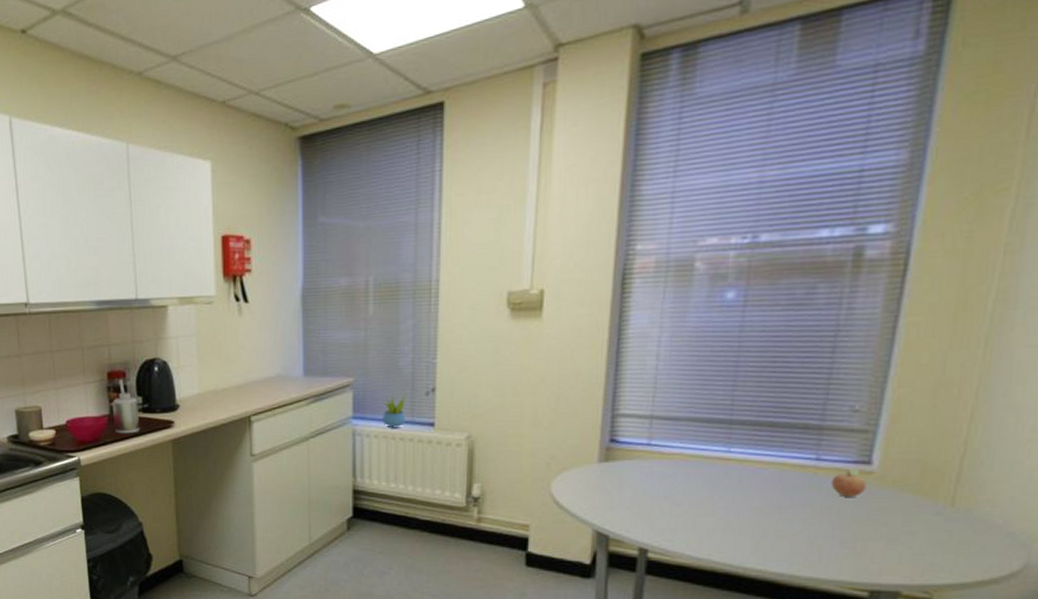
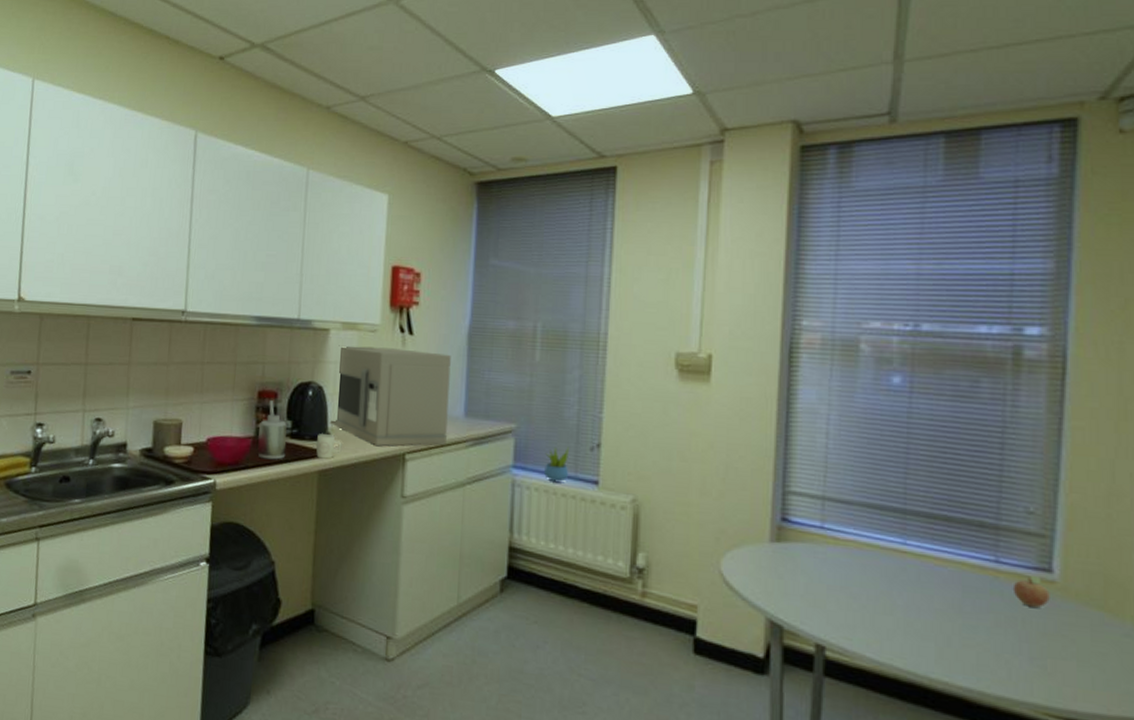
mug: none [167,406,191,428] -> present [316,434,342,459]
microwave: none [177,317,289,412] -> present [329,346,451,447]

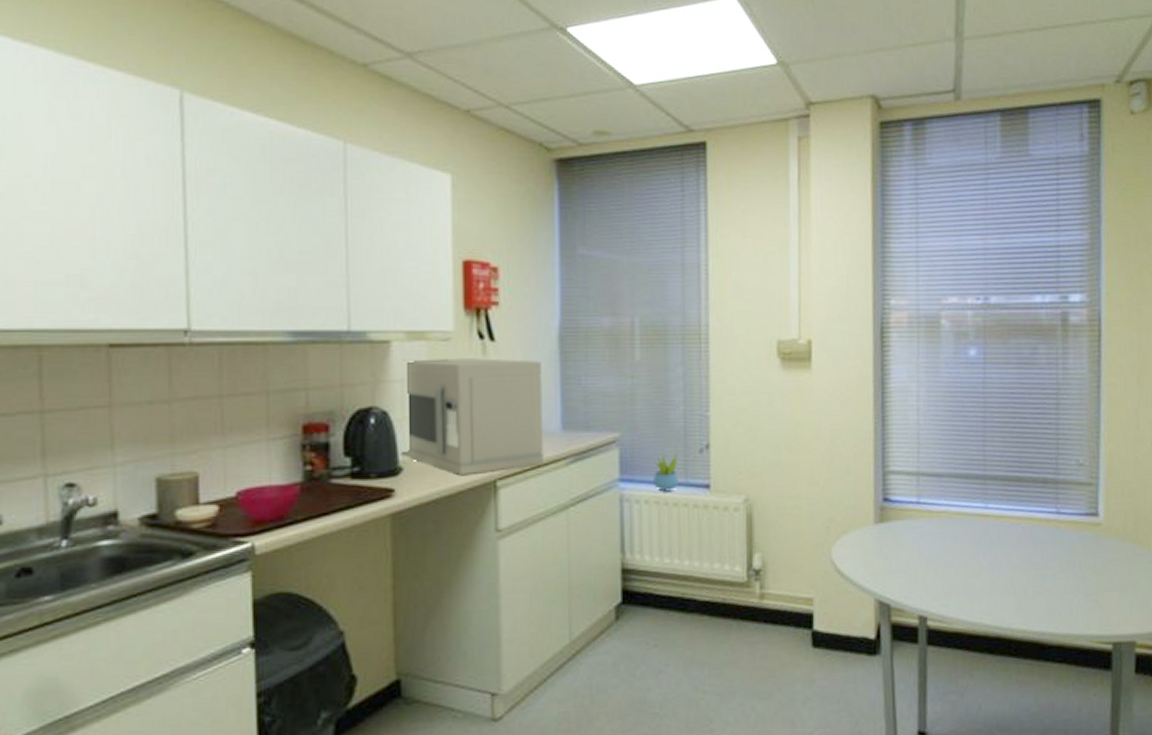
soap dispenser: present [257,400,287,461] -> none [308,435,347,510]
mug: present [316,434,342,459] -> none [386,468,418,499]
fruit: present [1012,576,1050,608] -> none [1070,521,1098,549]

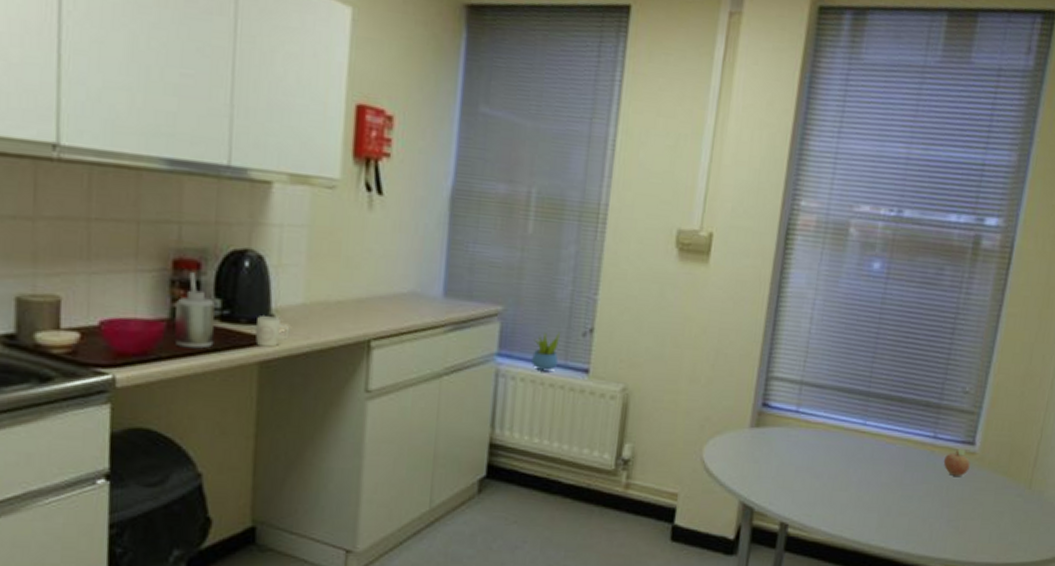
soap dispenser: none [308,435,347,510] -> present [174,272,215,350]
mug: none [386,468,418,499] -> present [255,316,290,348]
microwave: present [399,358,545,476] -> none [273,205,429,332]
fruit: none [1070,521,1098,549] -> present [943,449,970,476]

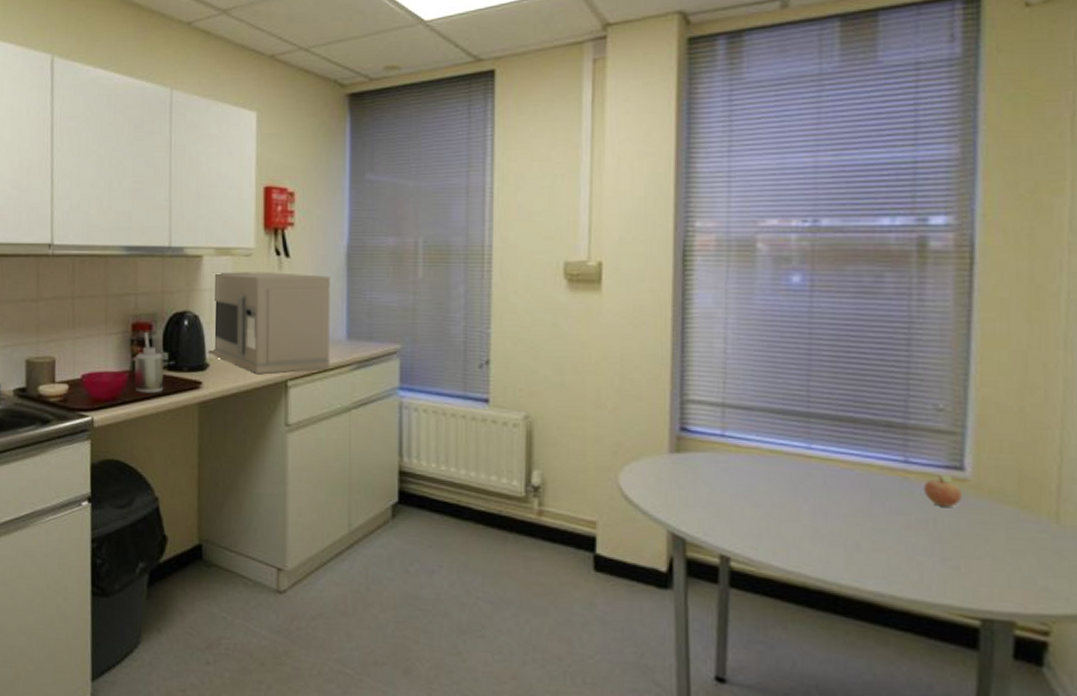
mug: present [255,316,290,348] -> none [195,364,222,390]
microwave: none [273,205,429,332] -> present [207,272,331,375]
succulent plant: present [532,331,560,371] -> none [432,365,458,402]

